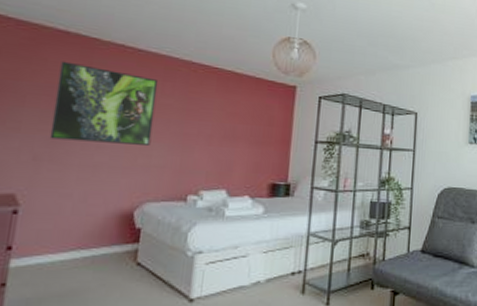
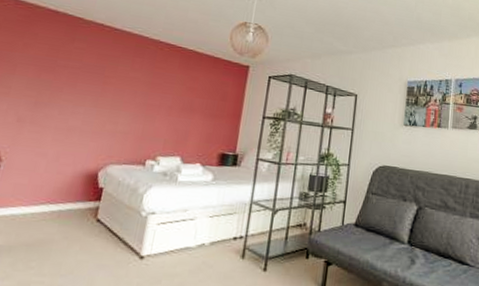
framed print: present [49,61,159,146] -> none [32,36,130,114]

